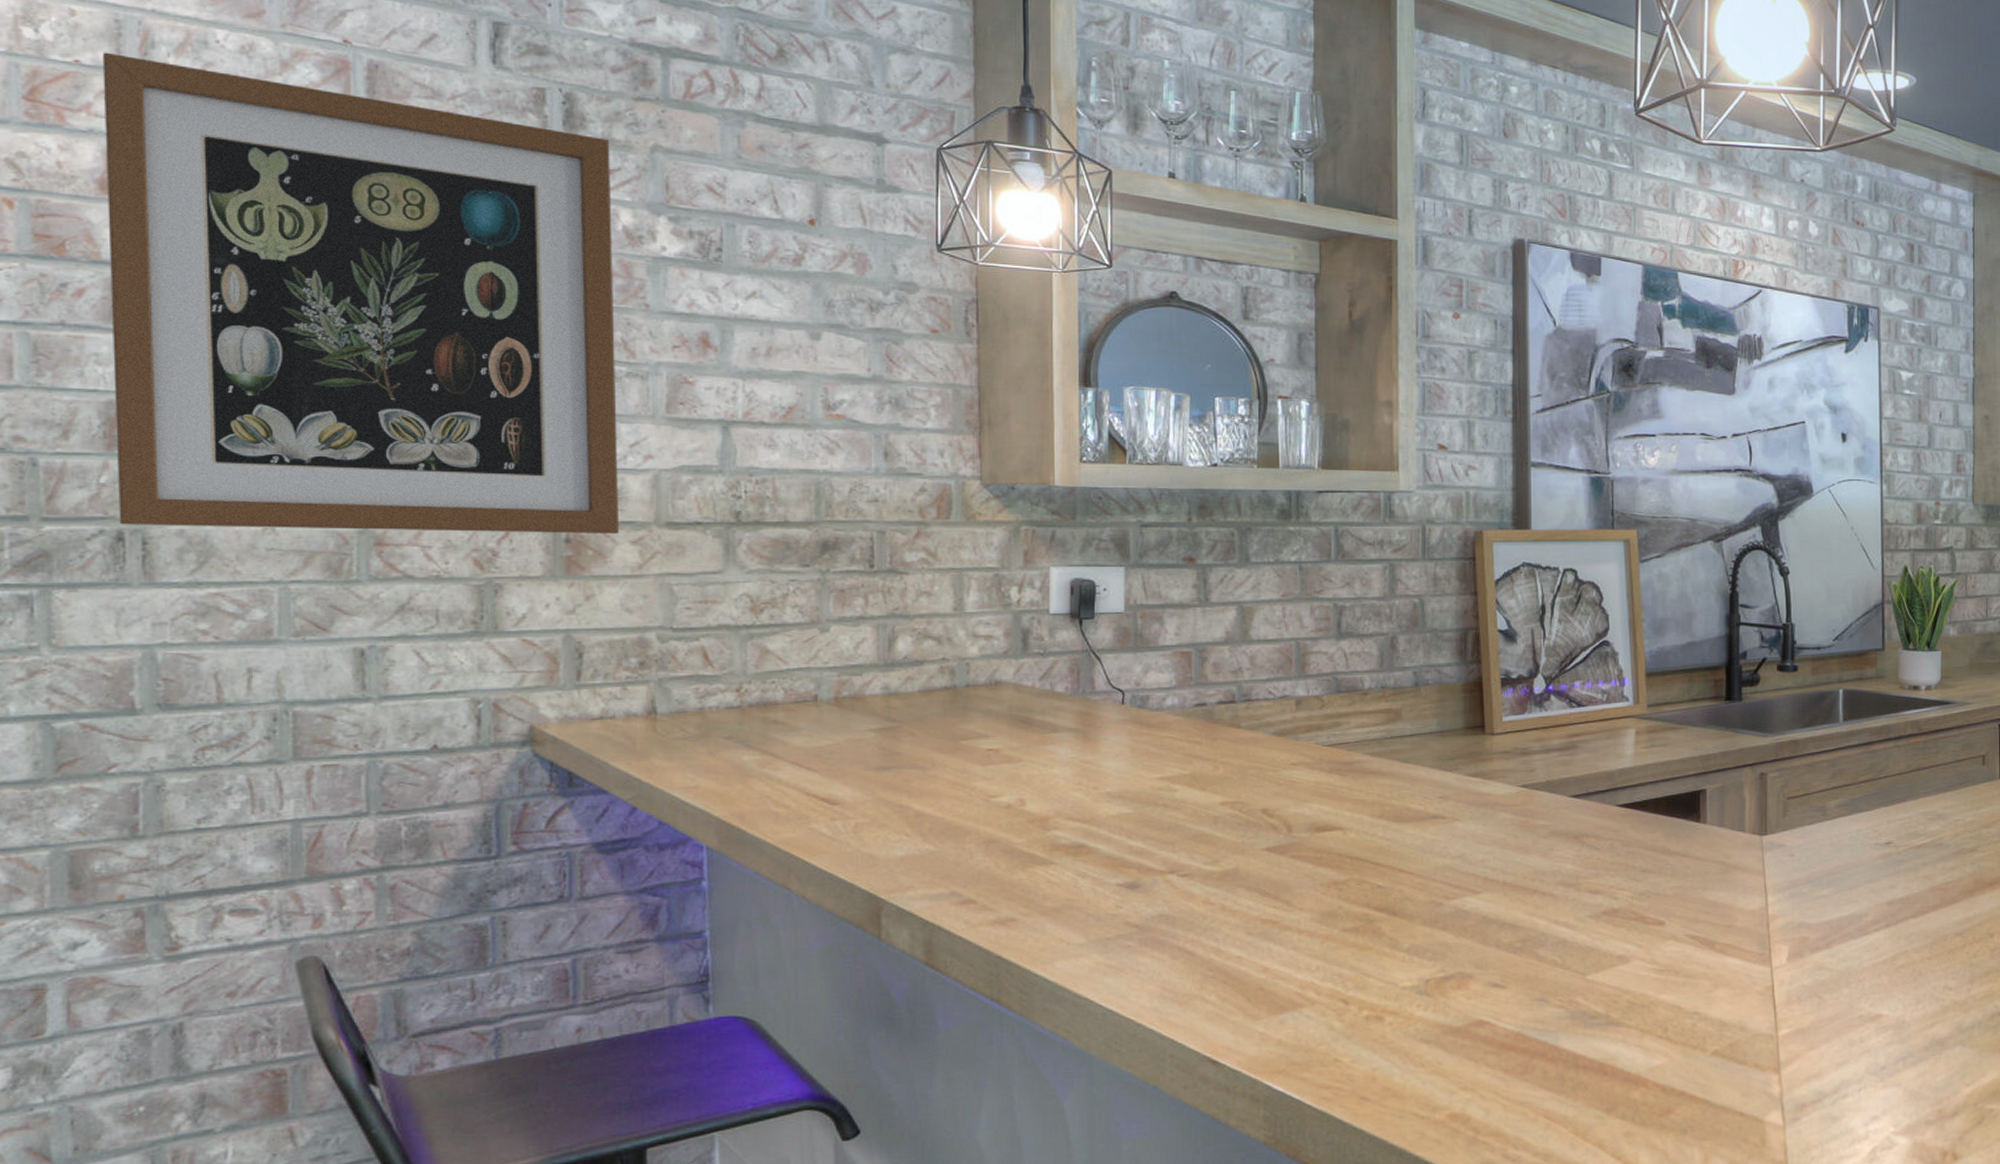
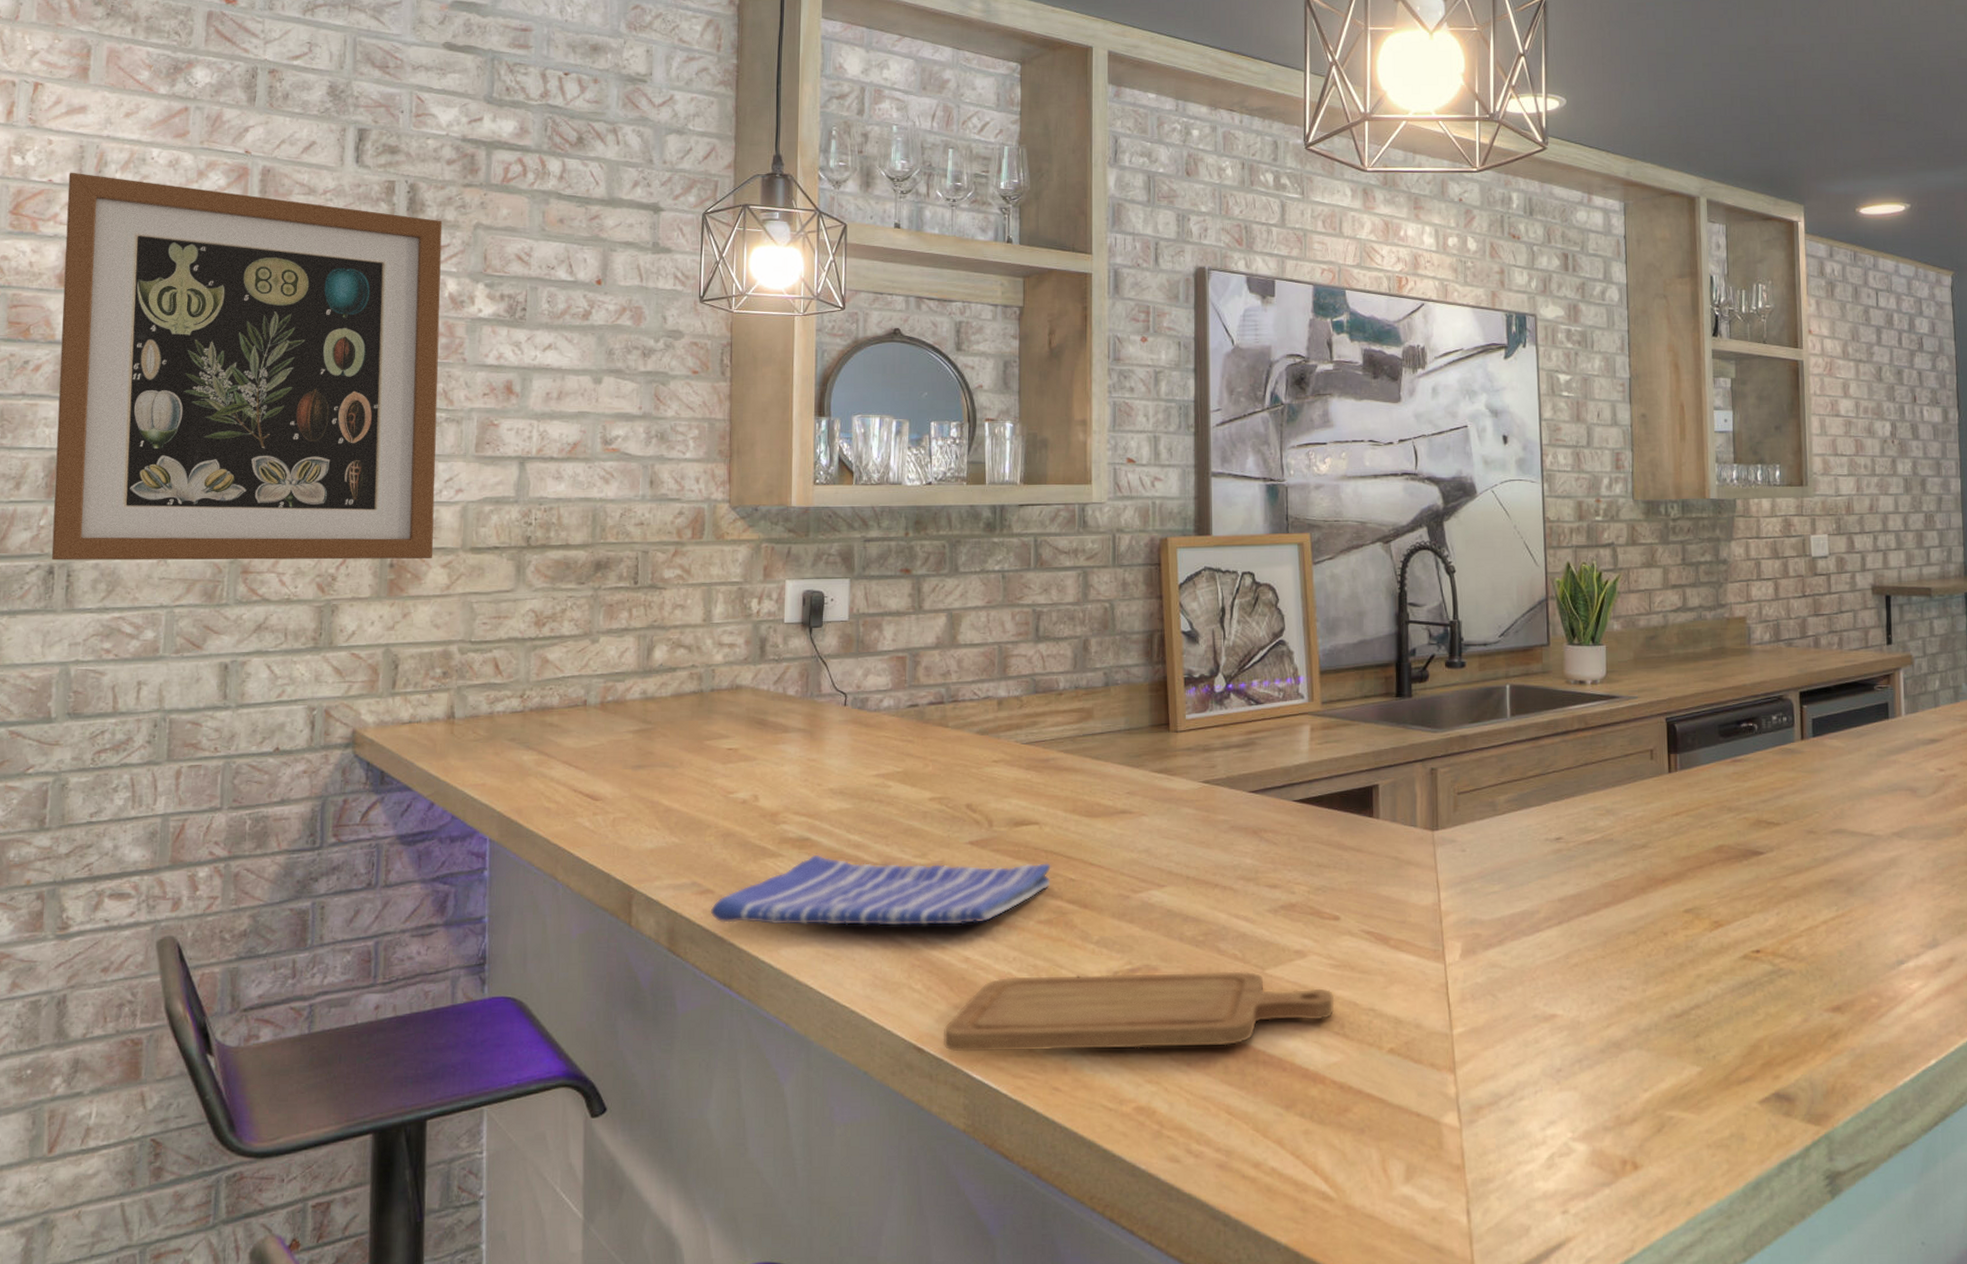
dish towel: none [973,861,1357,936] -> present [710,854,1051,926]
chopping board: none [1241,977,1657,1064] -> present [944,971,1334,1052]

